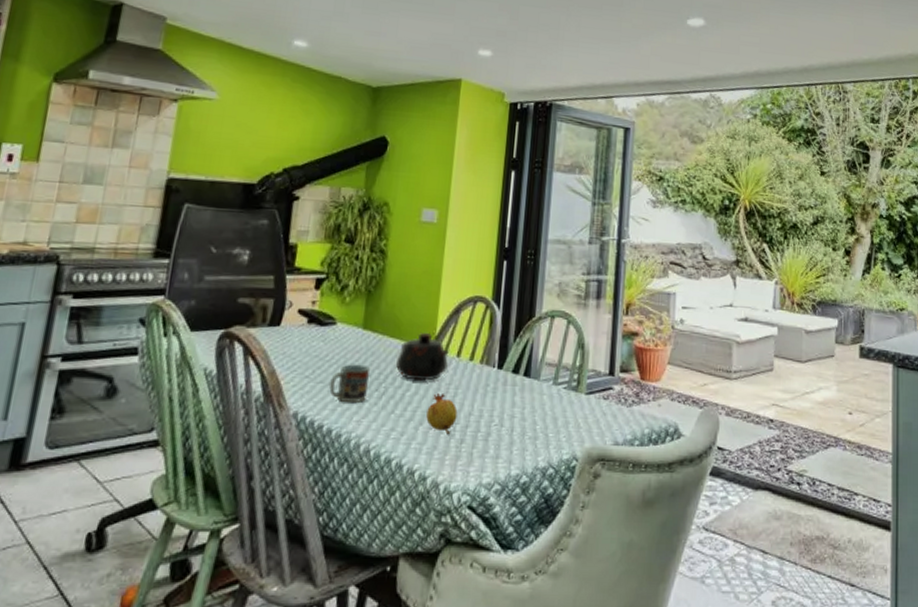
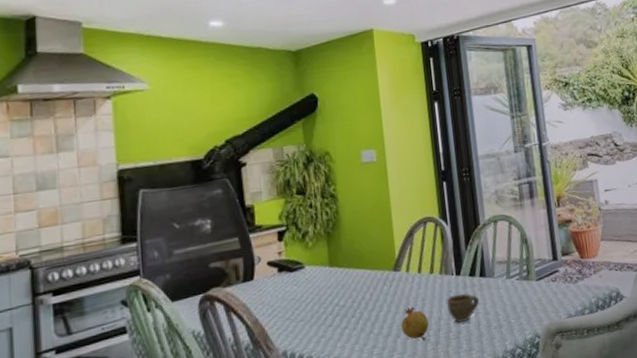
cup: present [328,364,371,402] -> none [309,297,345,334]
teapot: present [395,332,450,381] -> none [365,257,412,301]
cup: none [480,390,519,424] -> present [446,293,480,324]

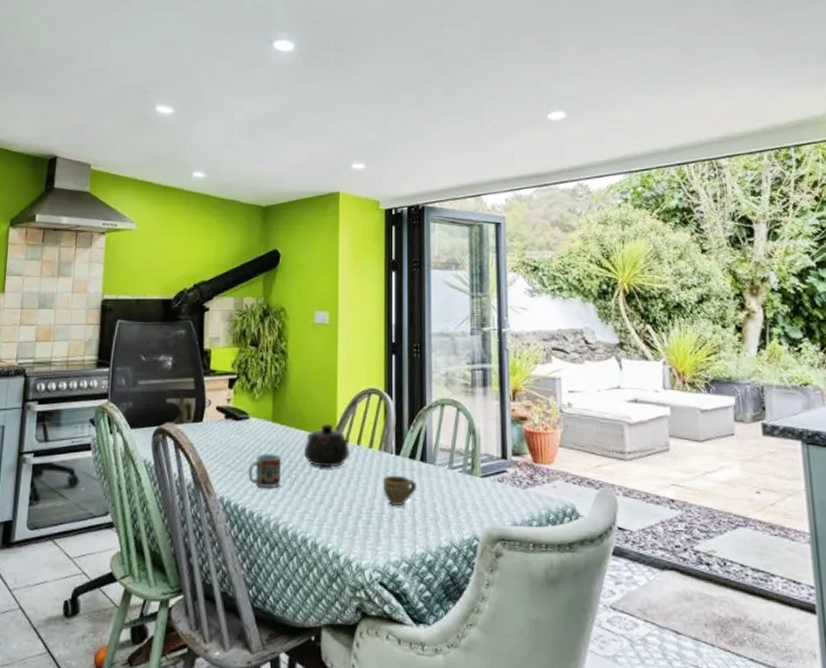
cup: none [309,297,345,334] -> present [247,453,282,488]
teapot: none [365,257,412,301] -> present [303,423,351,468]
fruit: present [401,305,429,341] -> none [335,477,362,517]

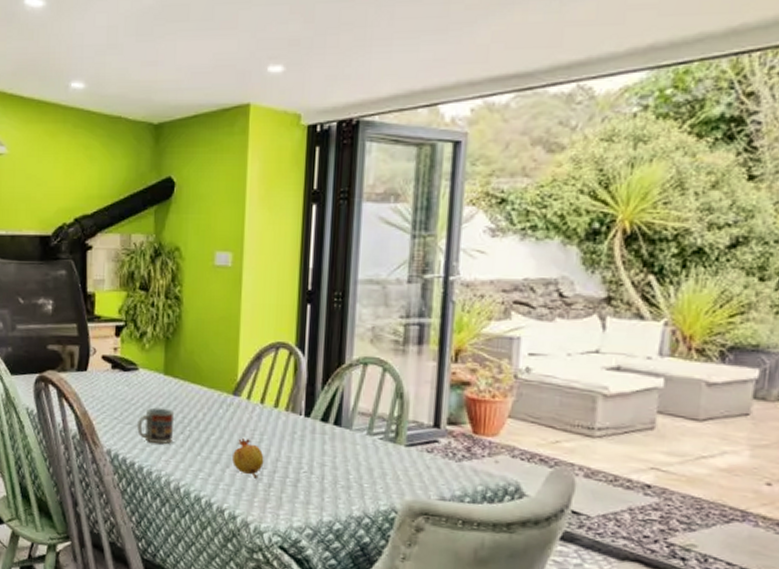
teapot: present [303,423,351,468] -> none [198,378,253,426]
fruit: none [335,477,362,517] -> present [232,437,264,479]
cup: present [382,475,418,507] -> none [287,437,329,471]

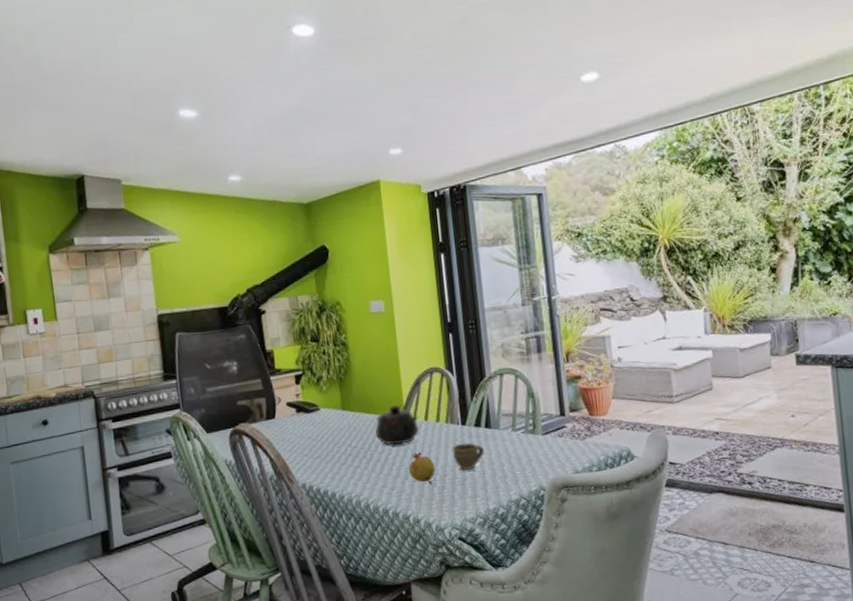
cup: present [136,407,175,444] -> none [324,438,357,471]
teapot: none [198,378,253,426] -> present [375,404,419,445]
cup: none [287,437,329,471] -> present [452,442,485,471]

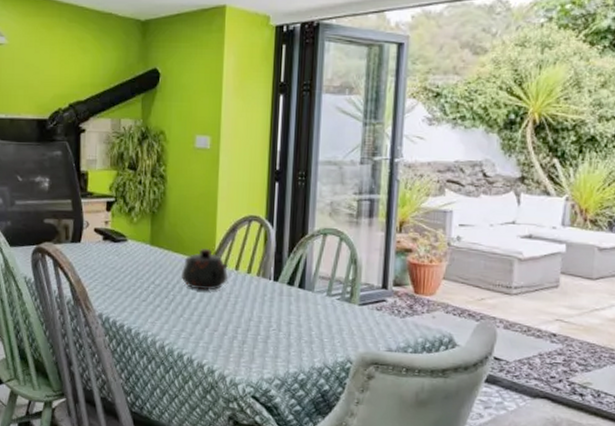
fruit: present [409,451,435,485] -> none [211,300,239,337]
cup: present [452,442,485,471] -> none [258,299,294,329]

